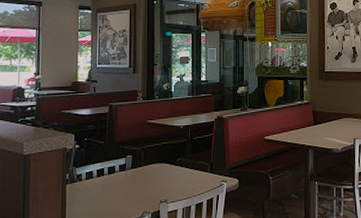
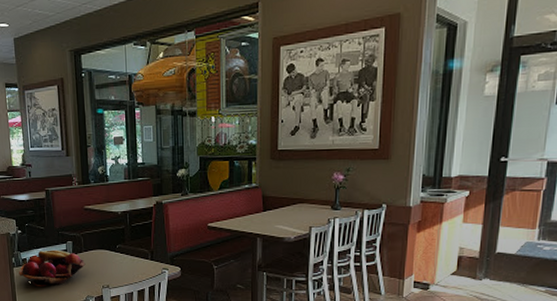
fruit basket: none [72,164,144,204] -> present [19,250,86,287]

